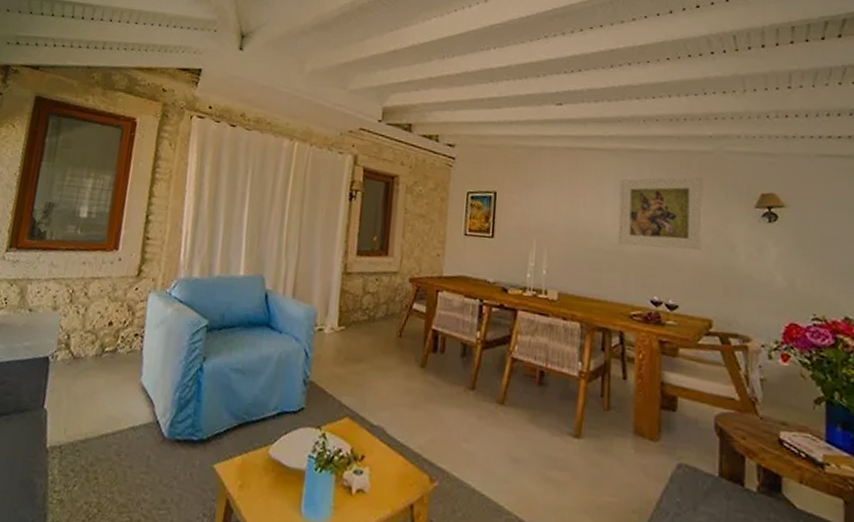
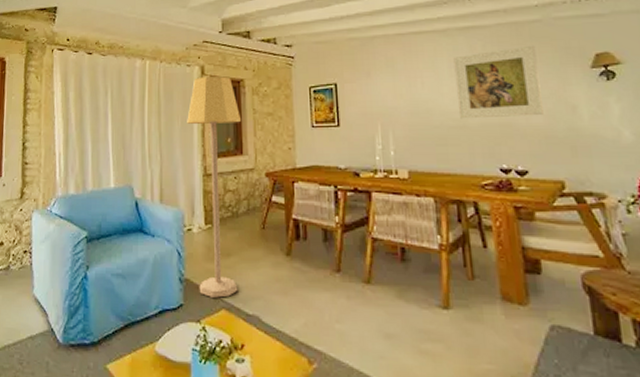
lamp: none [323,166,391,405] -> present [187,76,242,298]

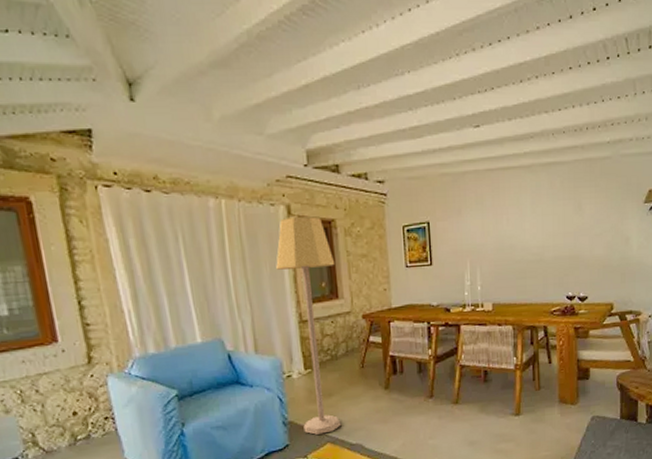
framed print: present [453,45,544,119] -> none [536,181,604,253]

